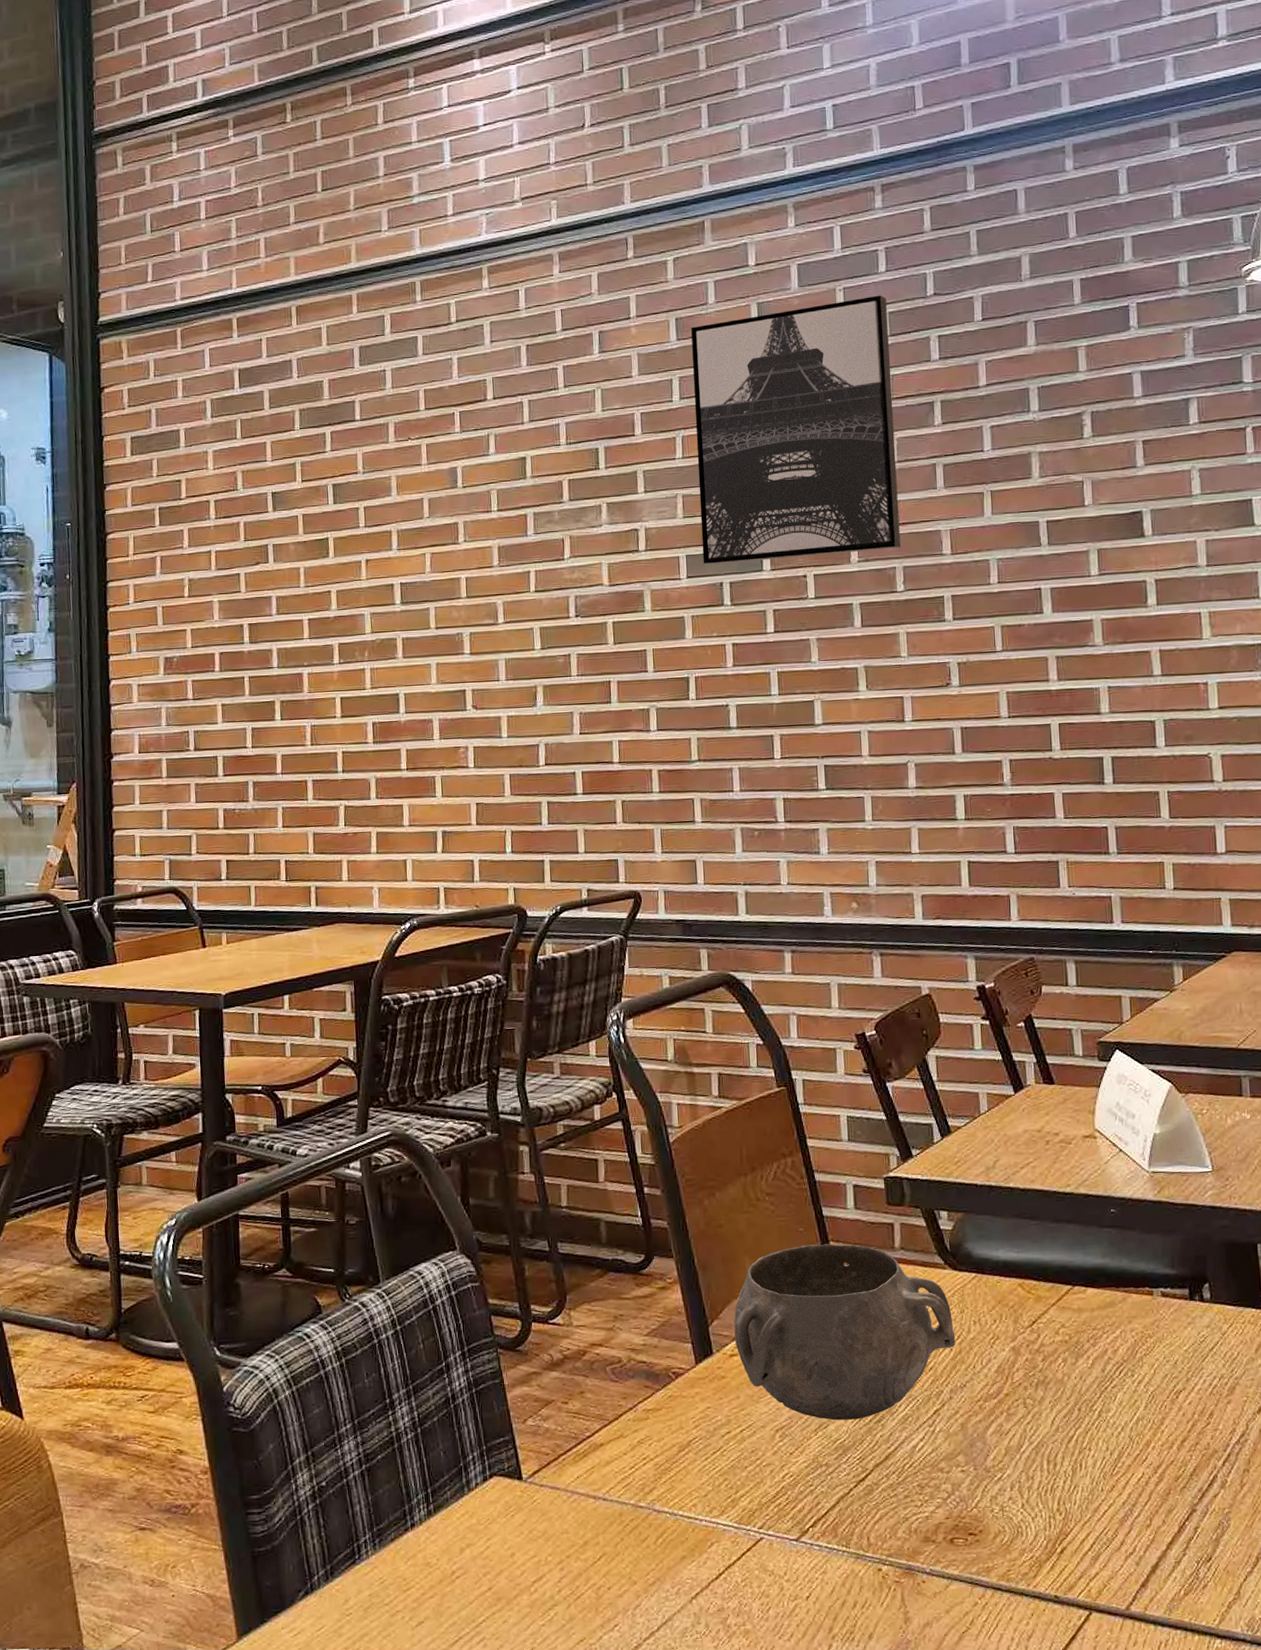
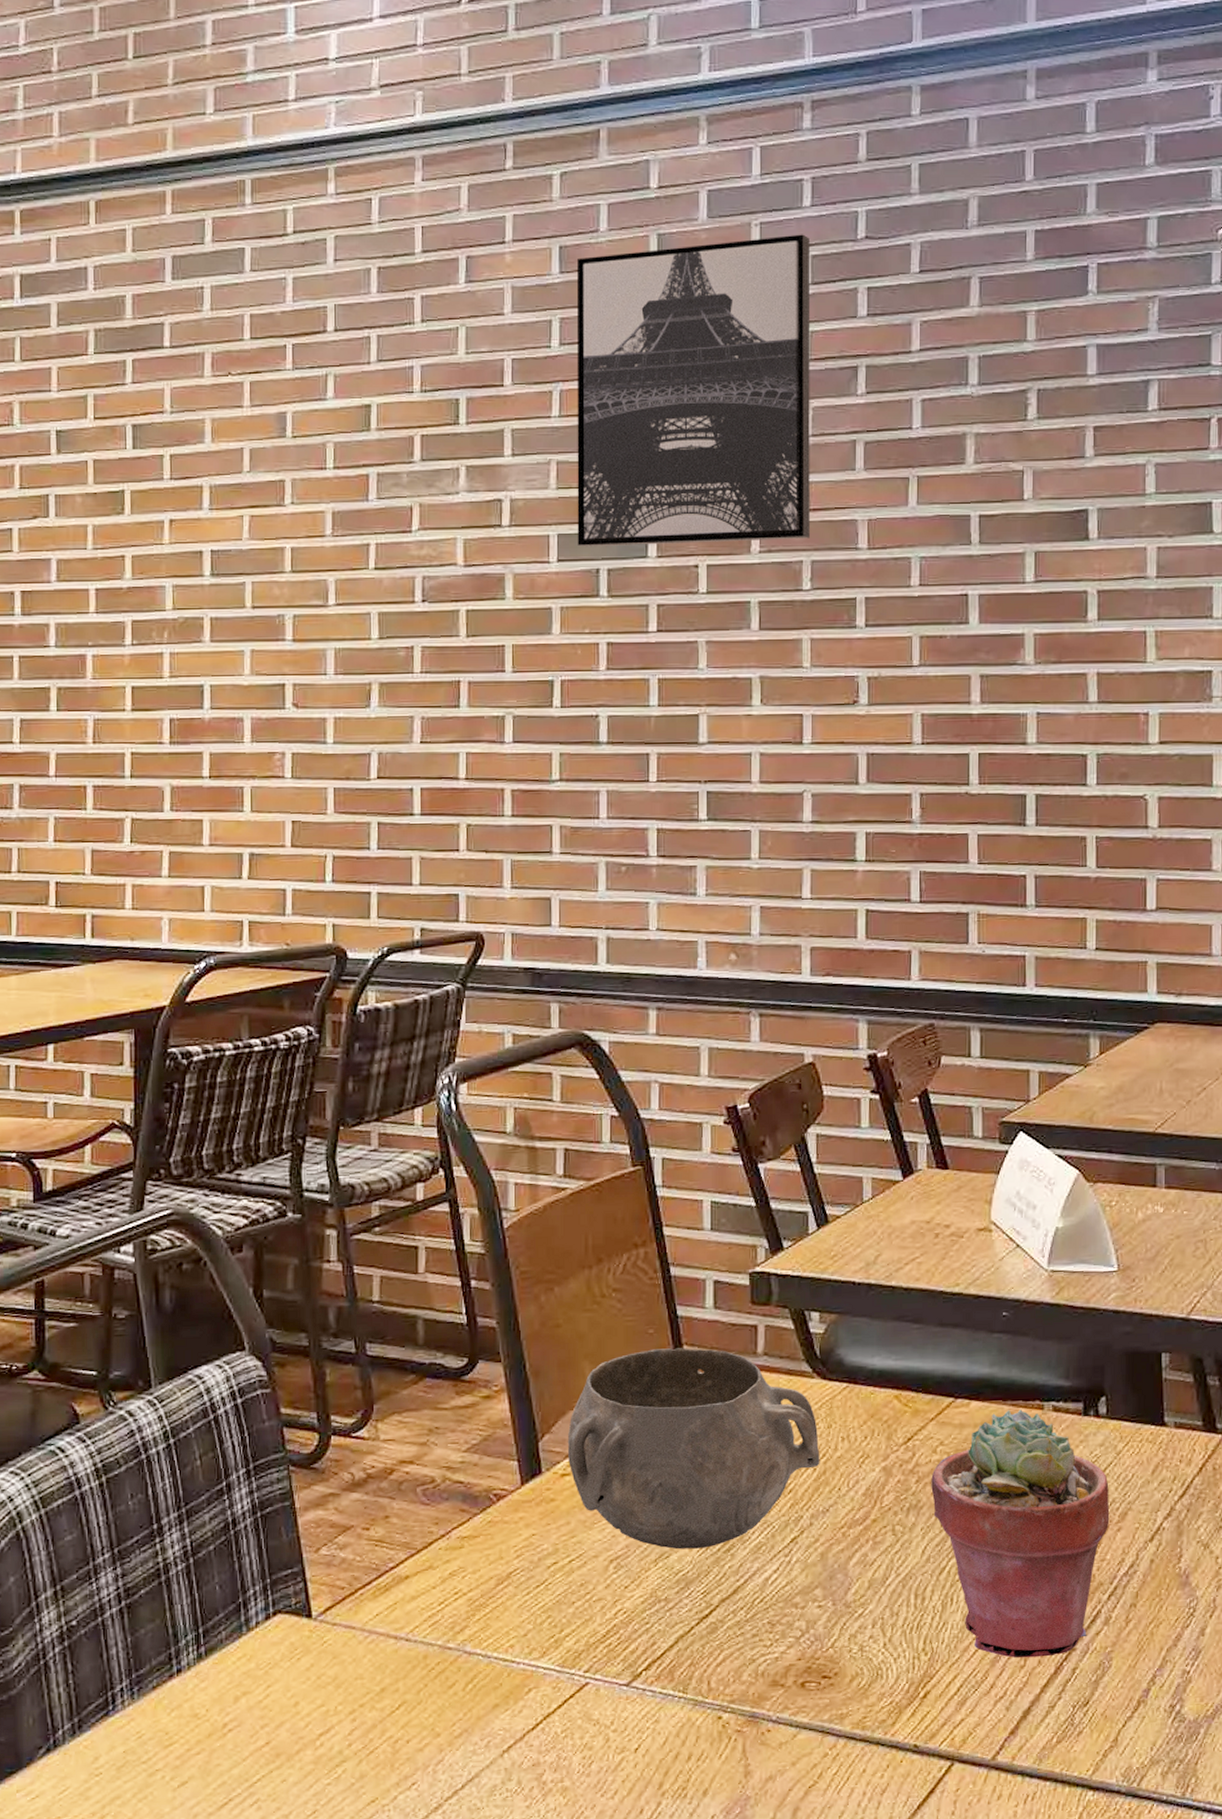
potted succulent: none [1055,1295,1220,1518] -> present [931,1409,1110,1658]

